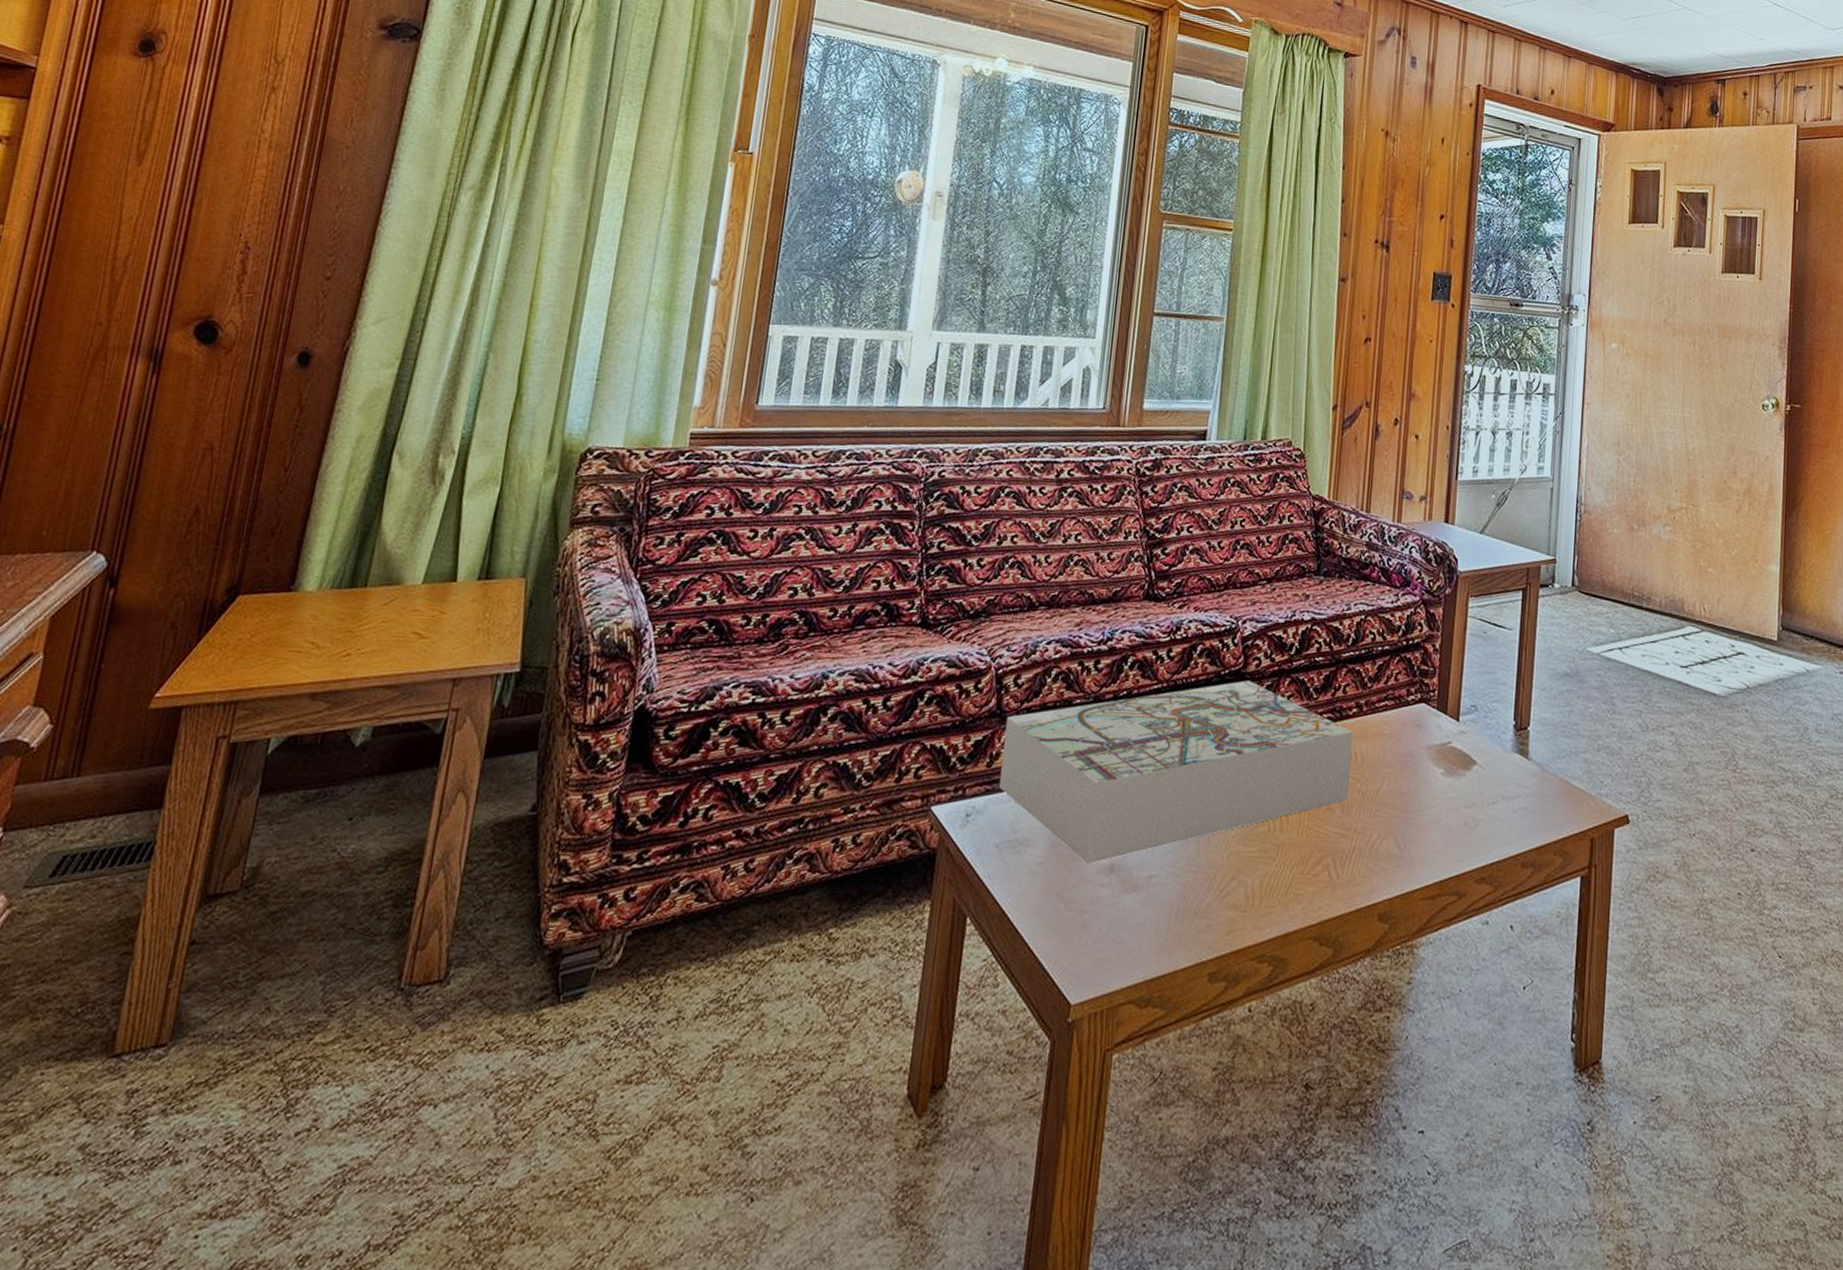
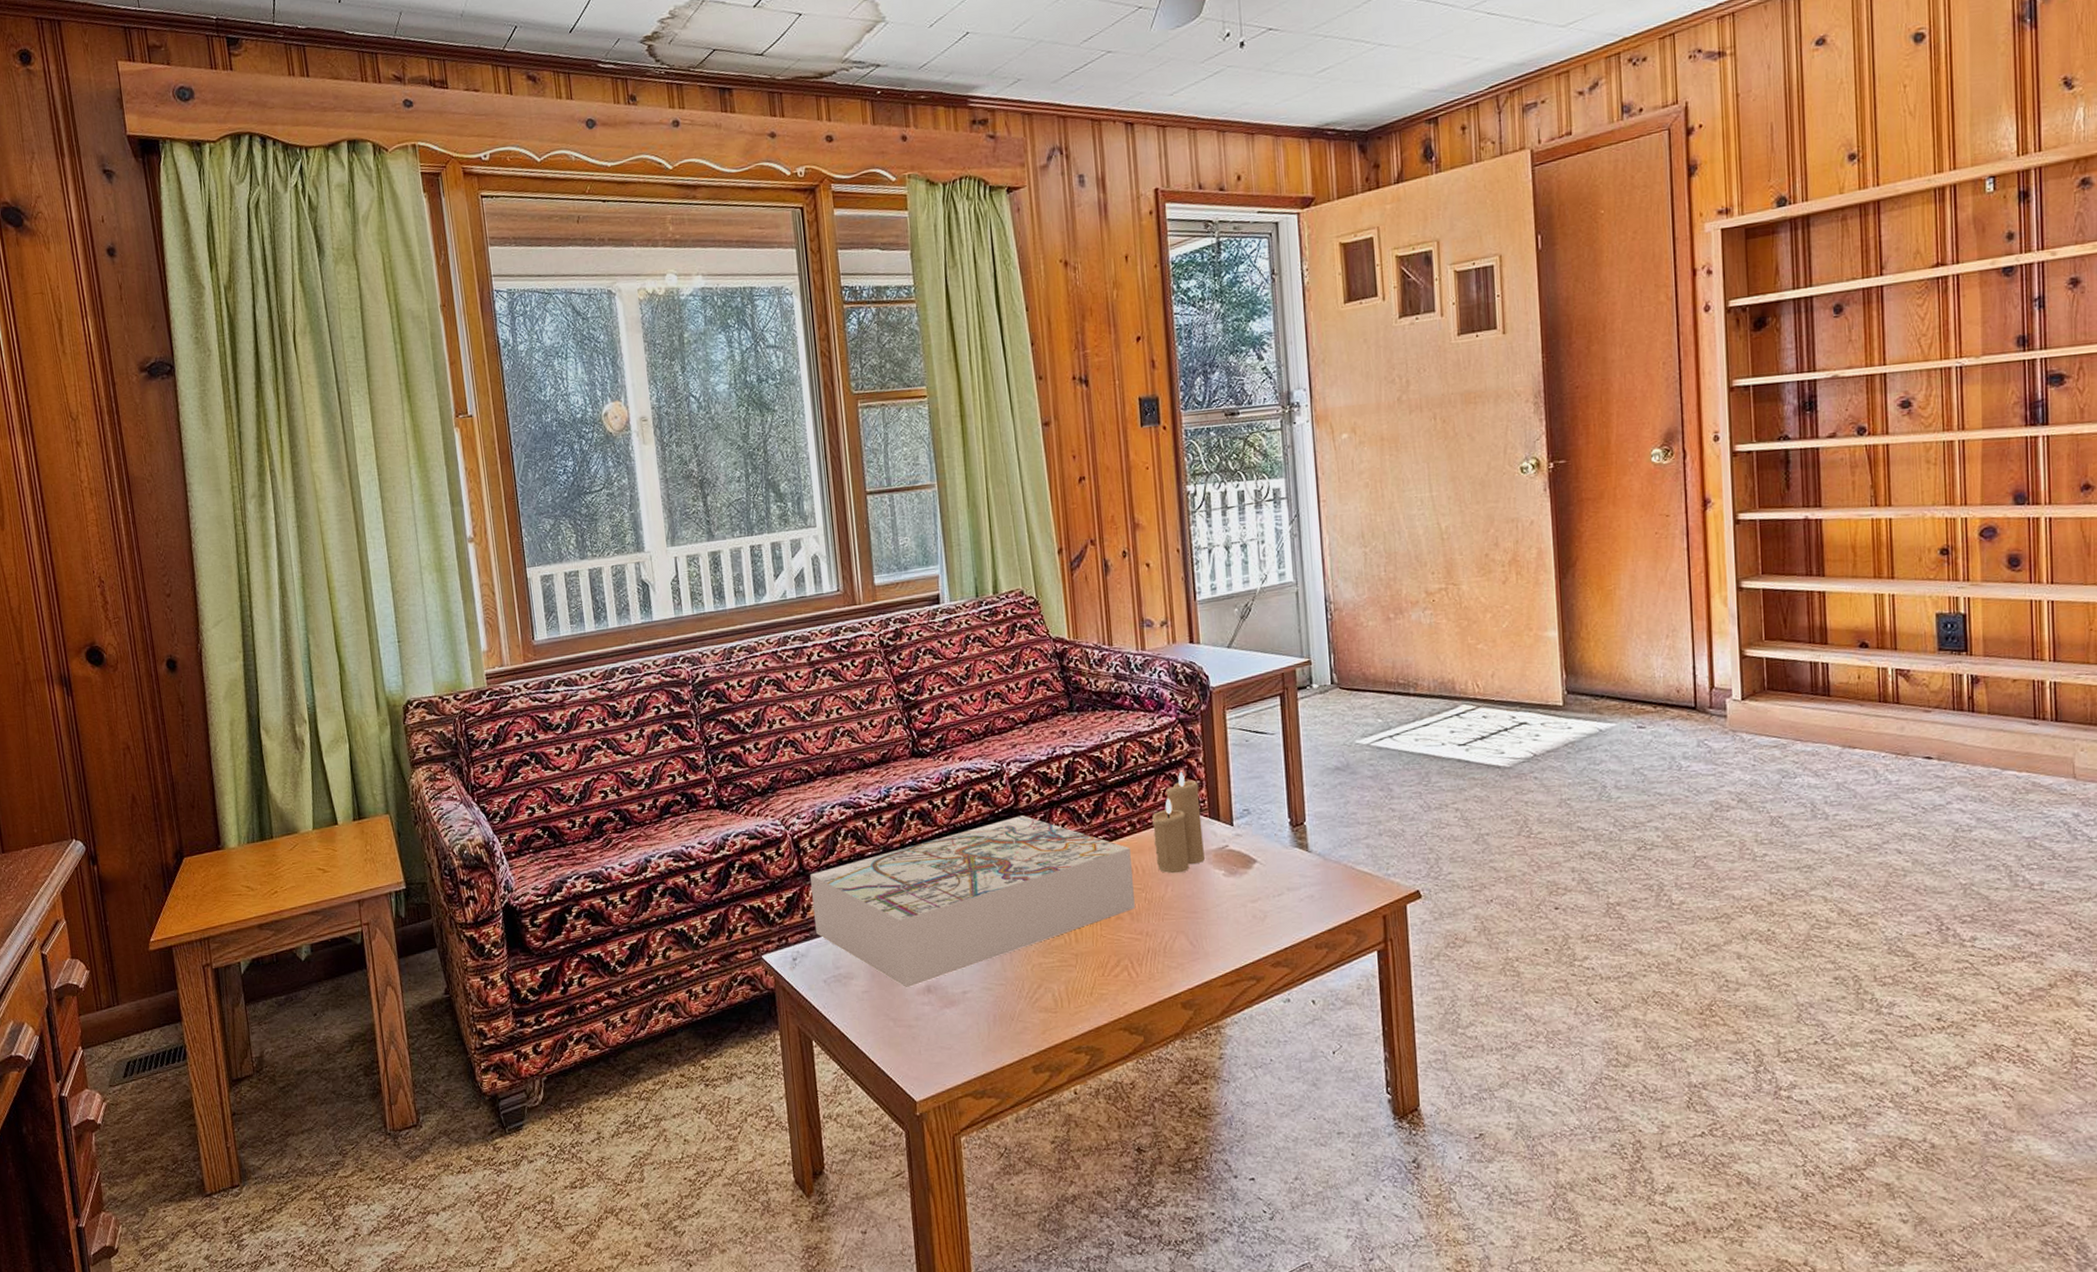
candle: none [1377,656,1431,766] -> present [1152,771,1205,874]

